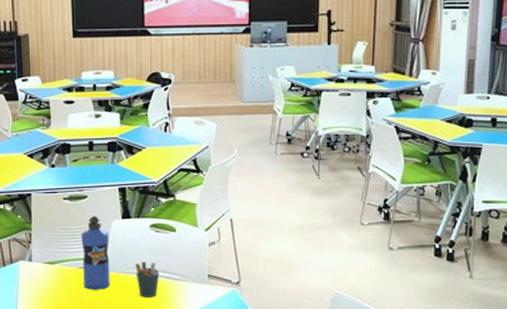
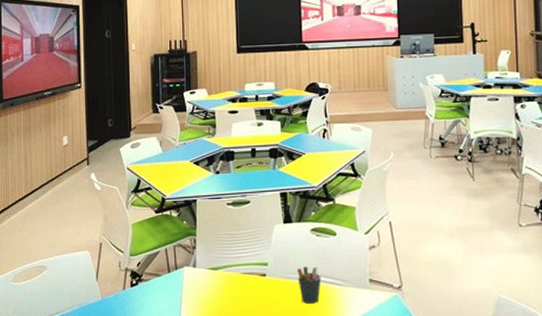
water bottle: present [81,216,110,290] -> none [244,221,273,296]

